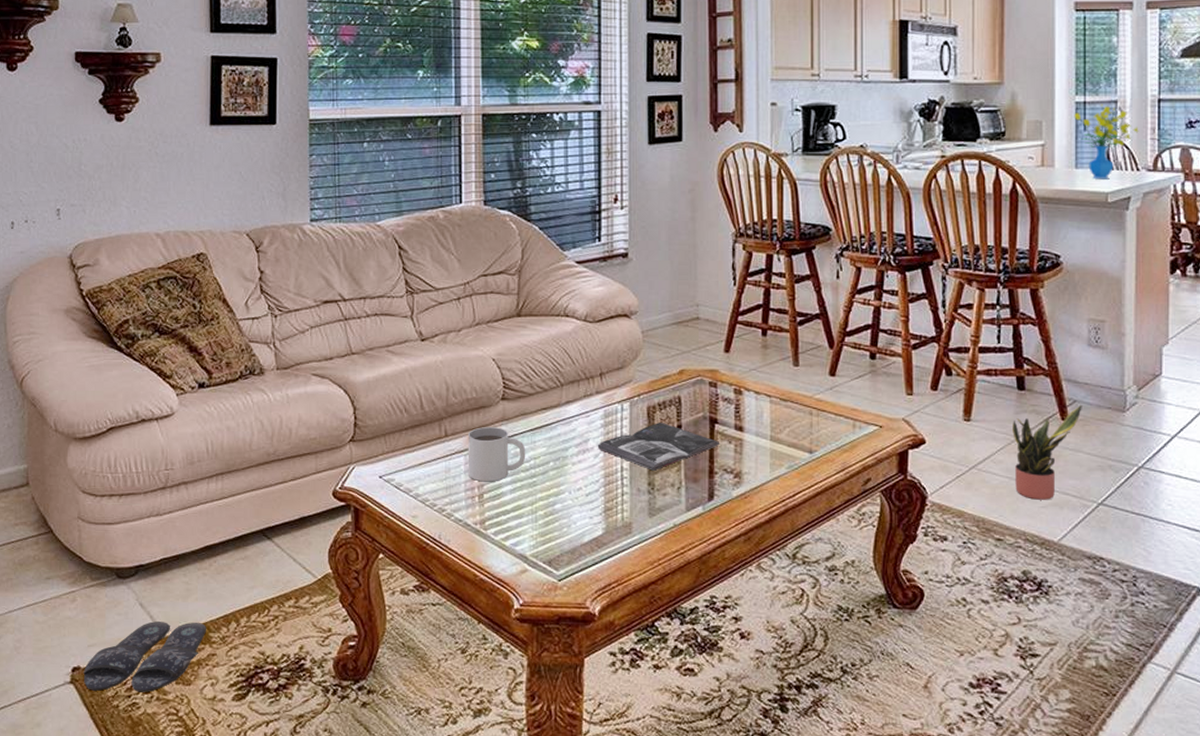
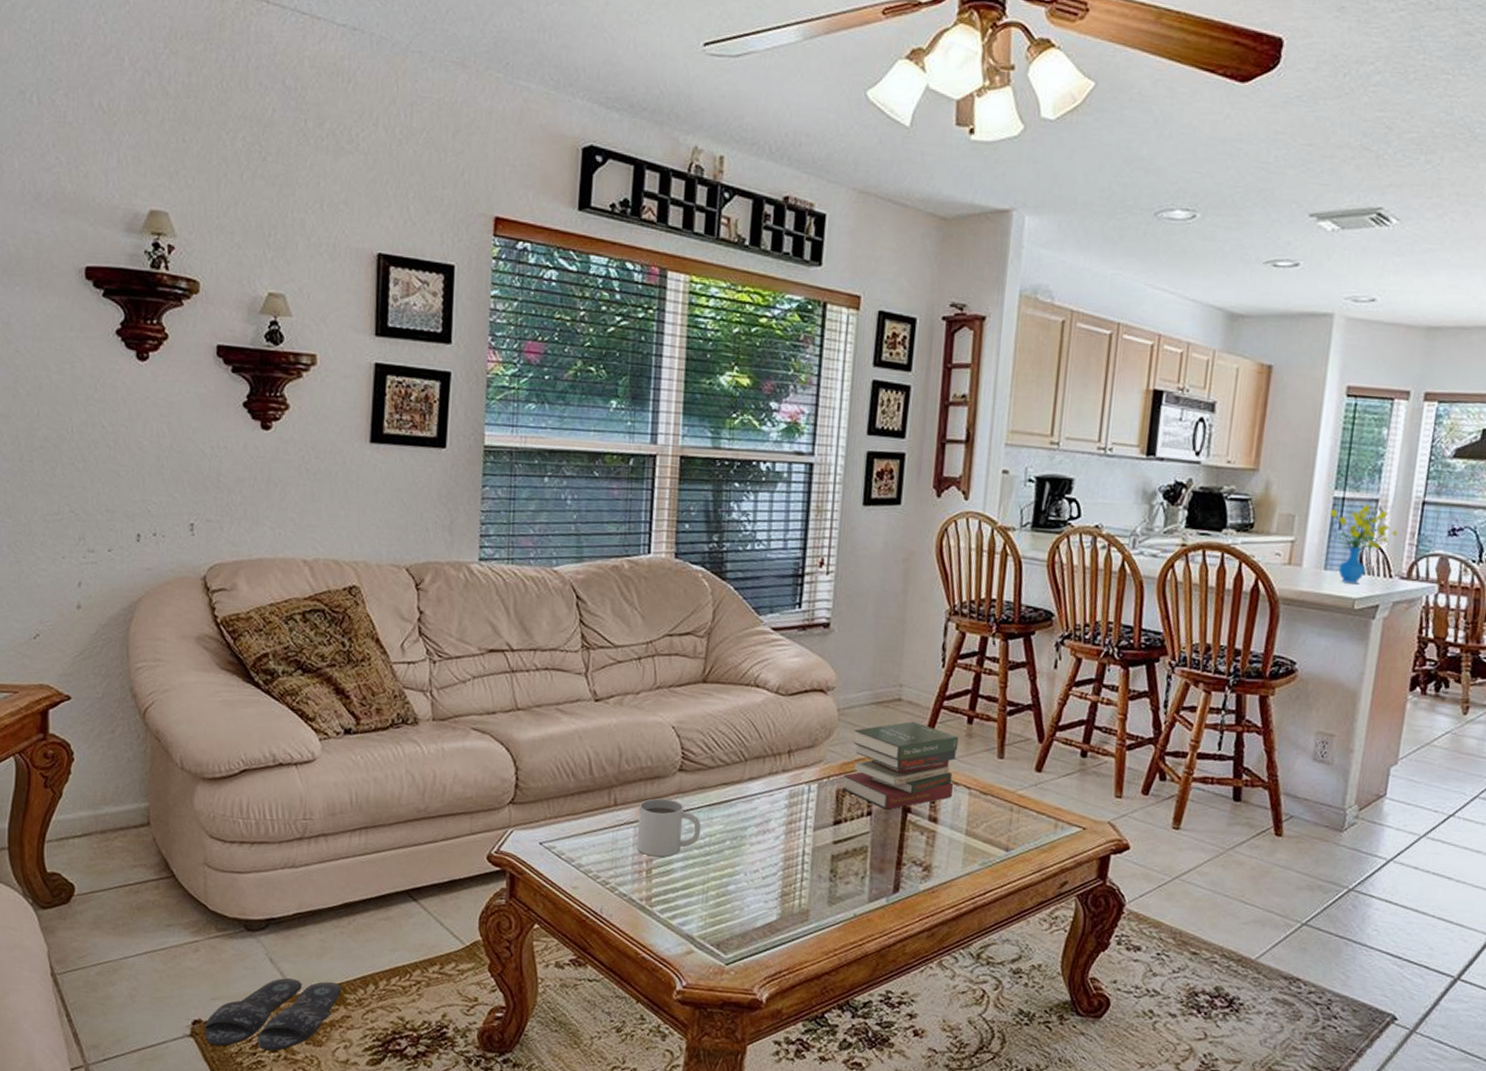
magazine: present [597,423,720,471] -> none [779,807,912,858]
books: none [653,338,755,422] -> present [842,721,959,810]
potted plant: present [1013,405,1082,500] -> none [1218,821,1299,917]

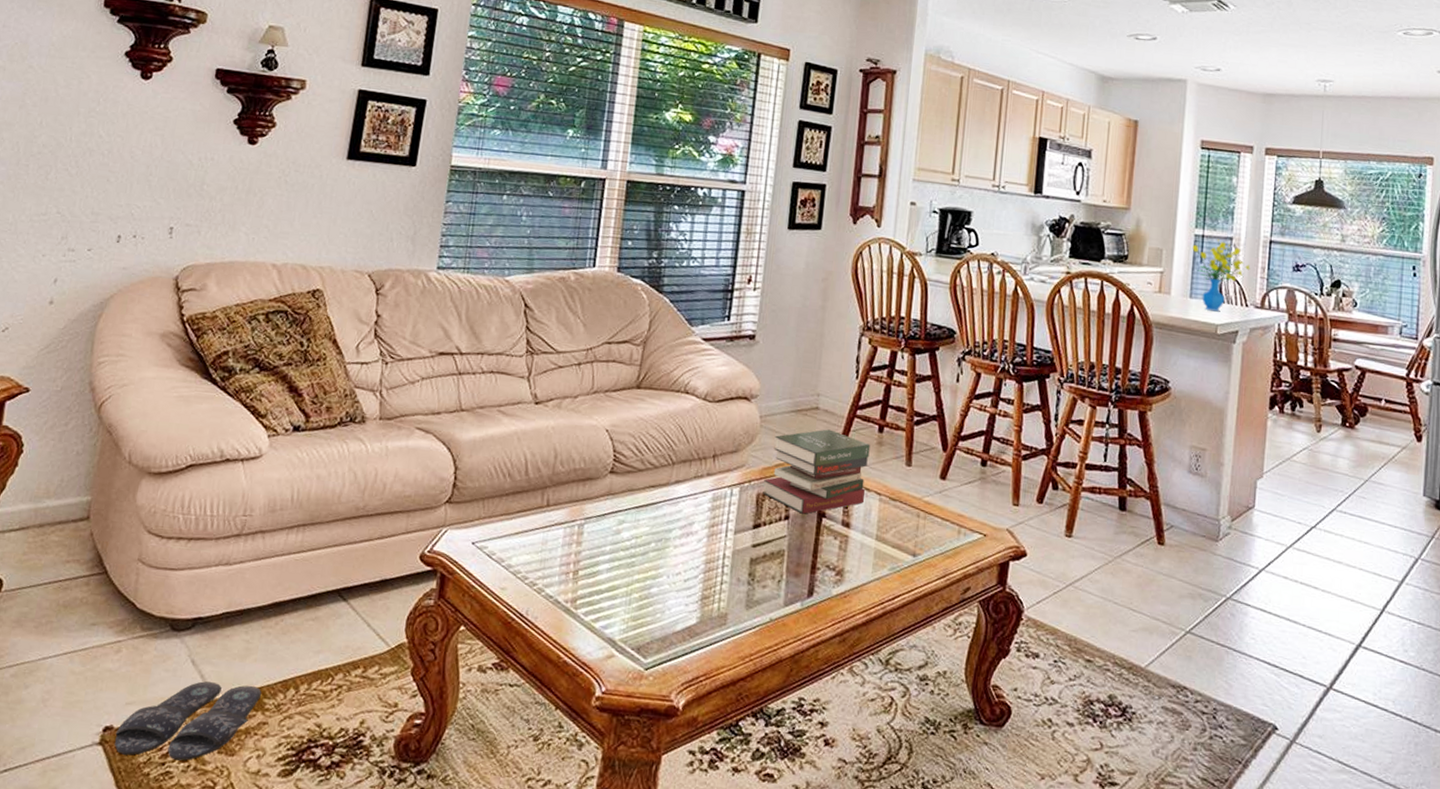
mug: present [636,798,702,857] -> none [565,499,629,559]

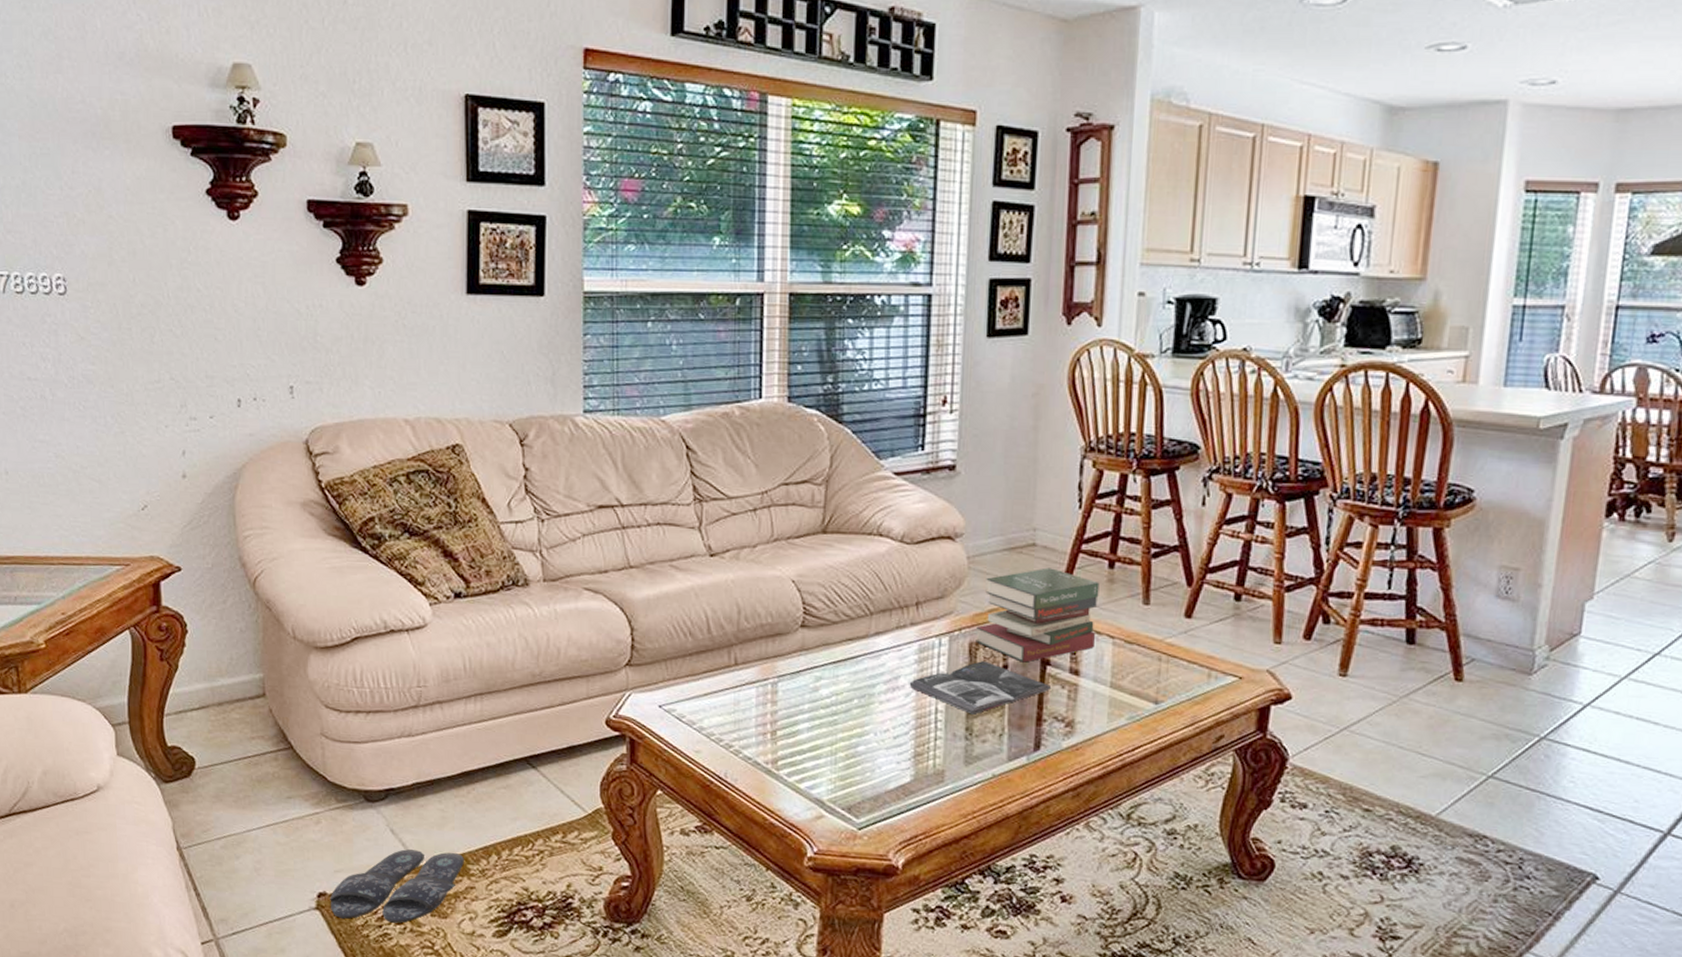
magazine: none [701,511,826,561] -> present [909,661,1052,715]
bouquet: present [1192,239,1251,312] -> none [1509,309,1588,401]

